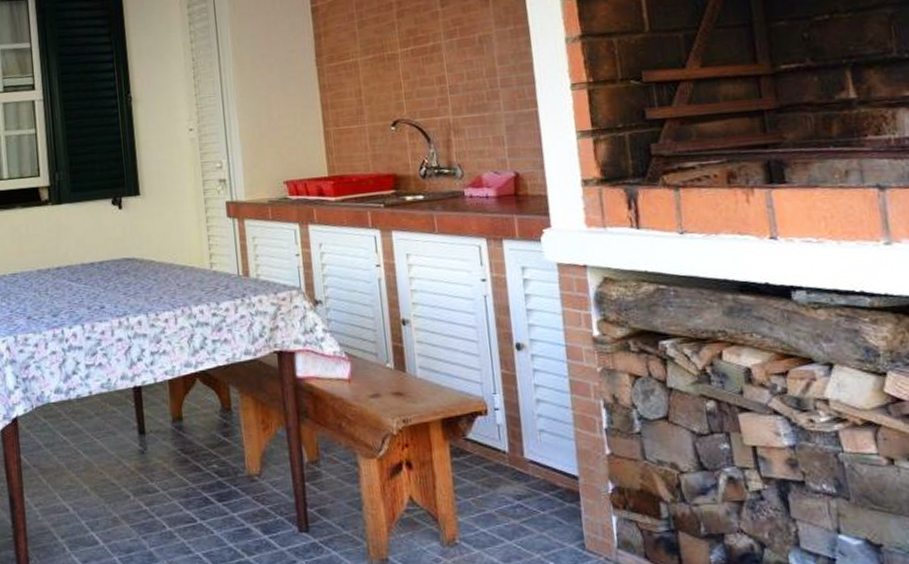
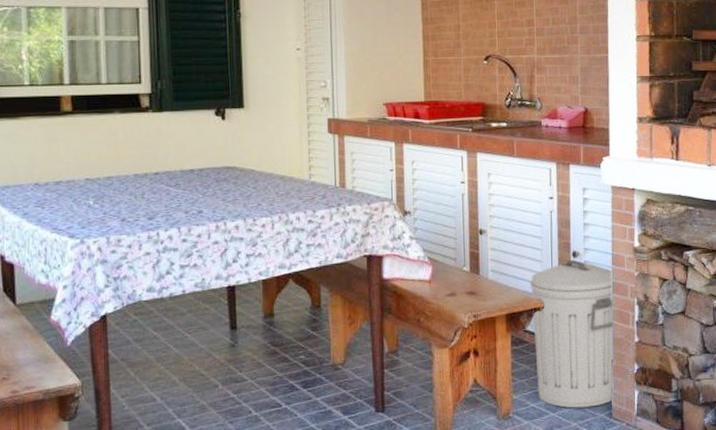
trash can: none [467,352,584,536] -> present [530,259,614,408]

